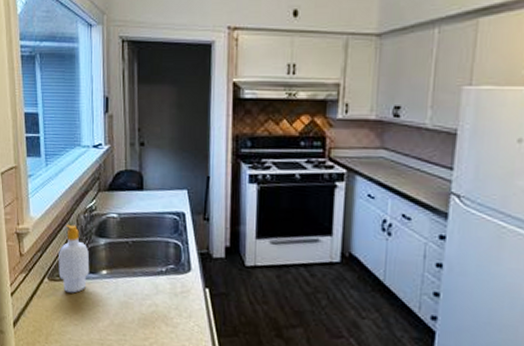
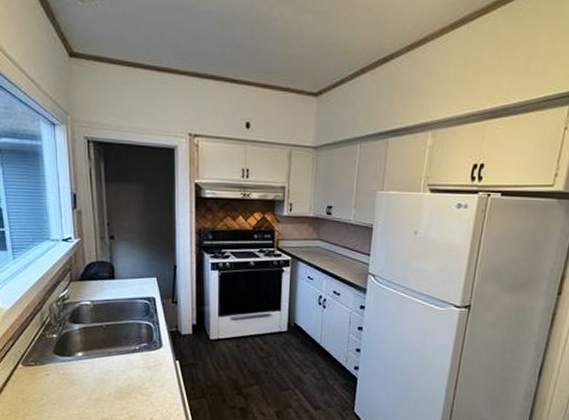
soap bottle: present [58,224,90,293] -> none [32,313,65,376]

